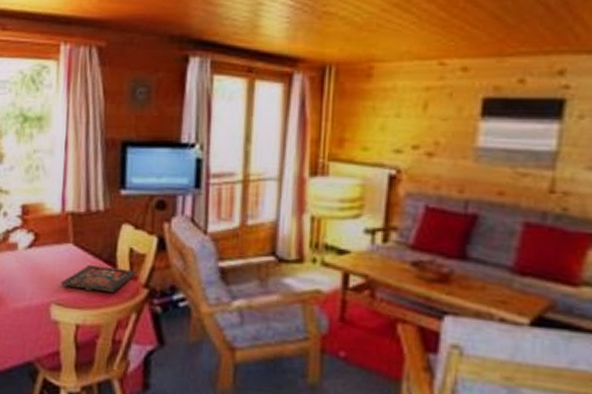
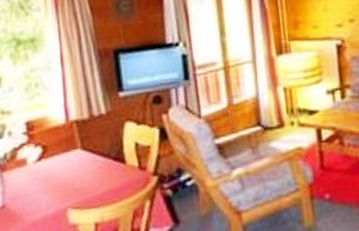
board game: present [60,265,137,293] -> none [74,161,145,190]

